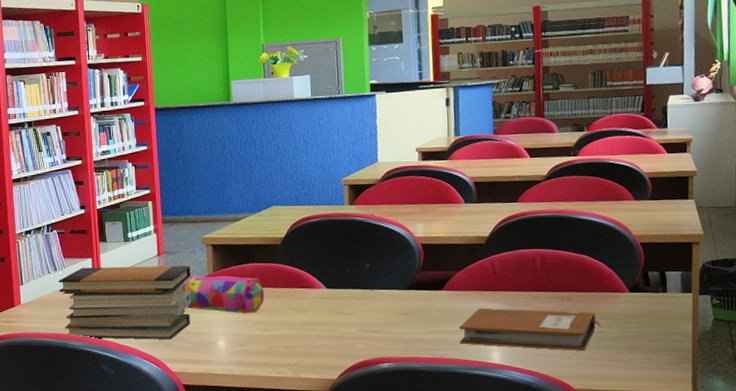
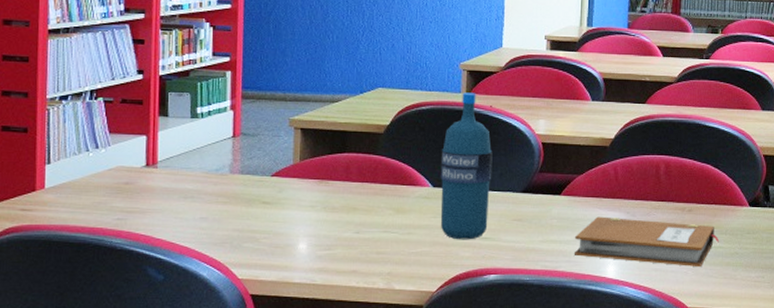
book stack: present [58,265,191,340] -> none [99,147,272,240]
pencil case: present [184,273,264,314] -> none [263,161,359,213]
water bottle: none [331,204,378,334] -> present [440,92,493,240]

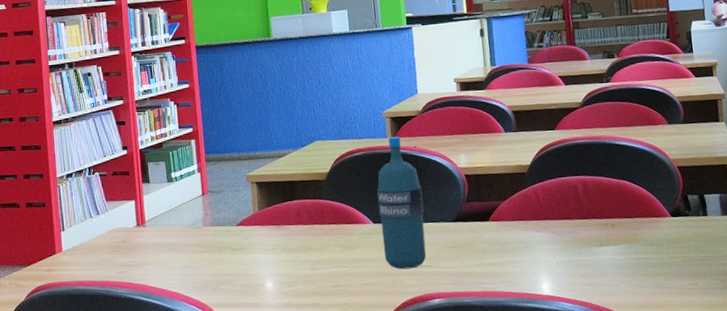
notebook: present [573,216,720,268] -> none [508,237,647,279]

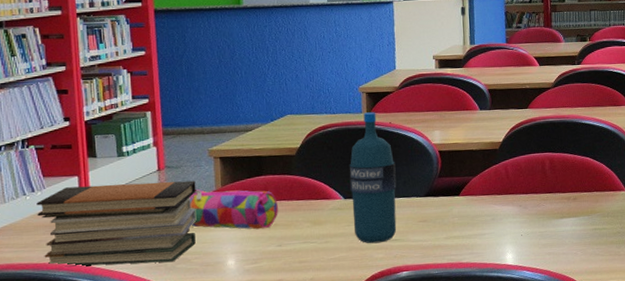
book stack: none [101,204,237,285] -> present [36,180,196,267]
pencil case: none [230,212,311,253] -> present [189,188,278,230]

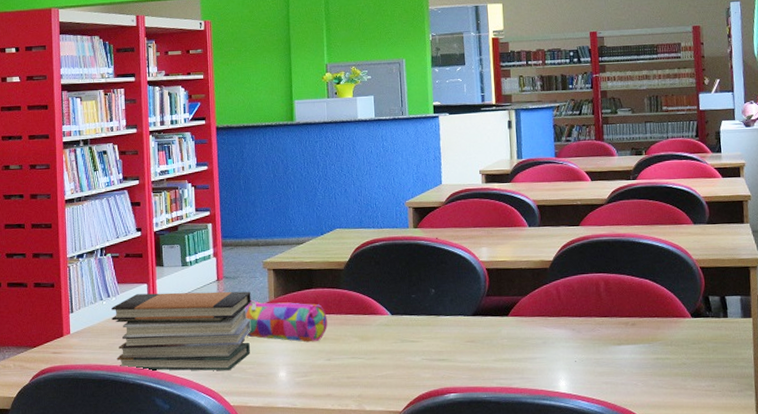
water bottle: present [349,112,397,244] -> none [396,227,444,363]

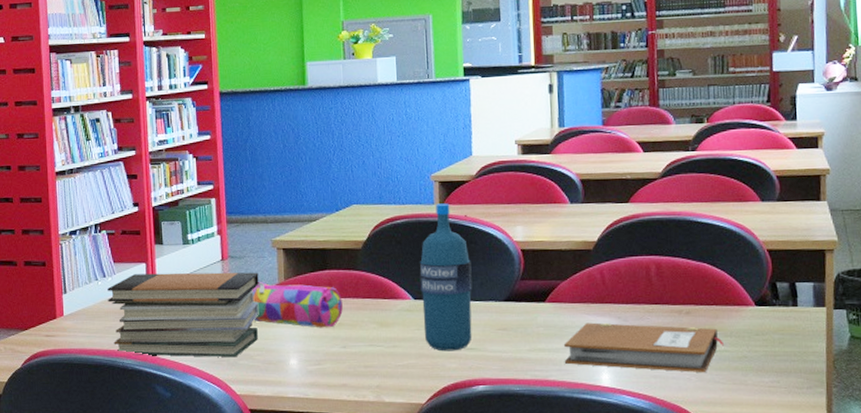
water bottle: none [396,227,444,363] -> present [419,203,473,352]
notebook: none [526,334,666,379] -> present [564,322,725,373]

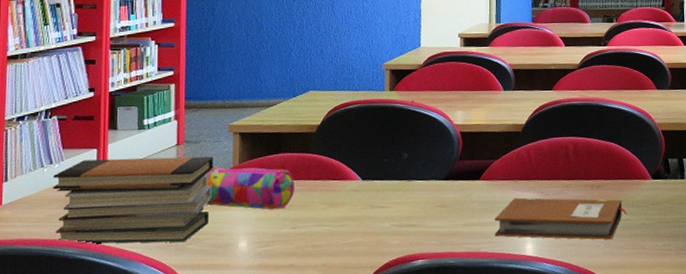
water bottle: present [419,203,473,352] -> none [368,90,416,229]

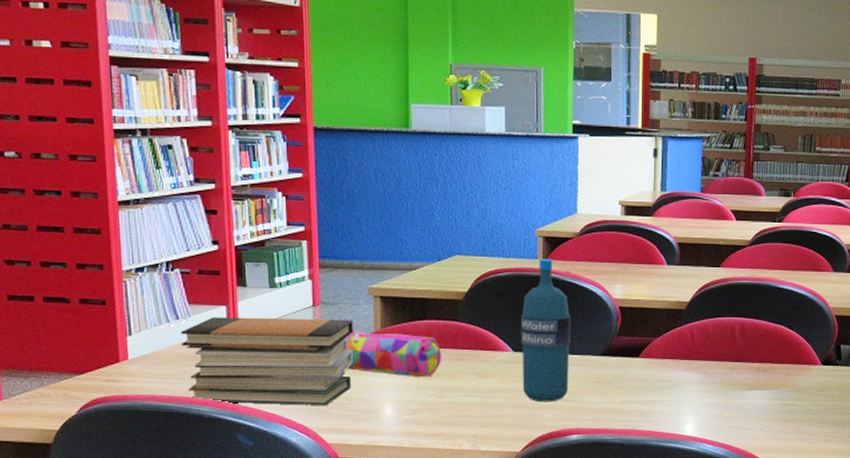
water bottle: none [368,90,416,229] -> present [520,258,571,402]
notebook: present [494,197,628,240] -> none [653,377,794,424]

